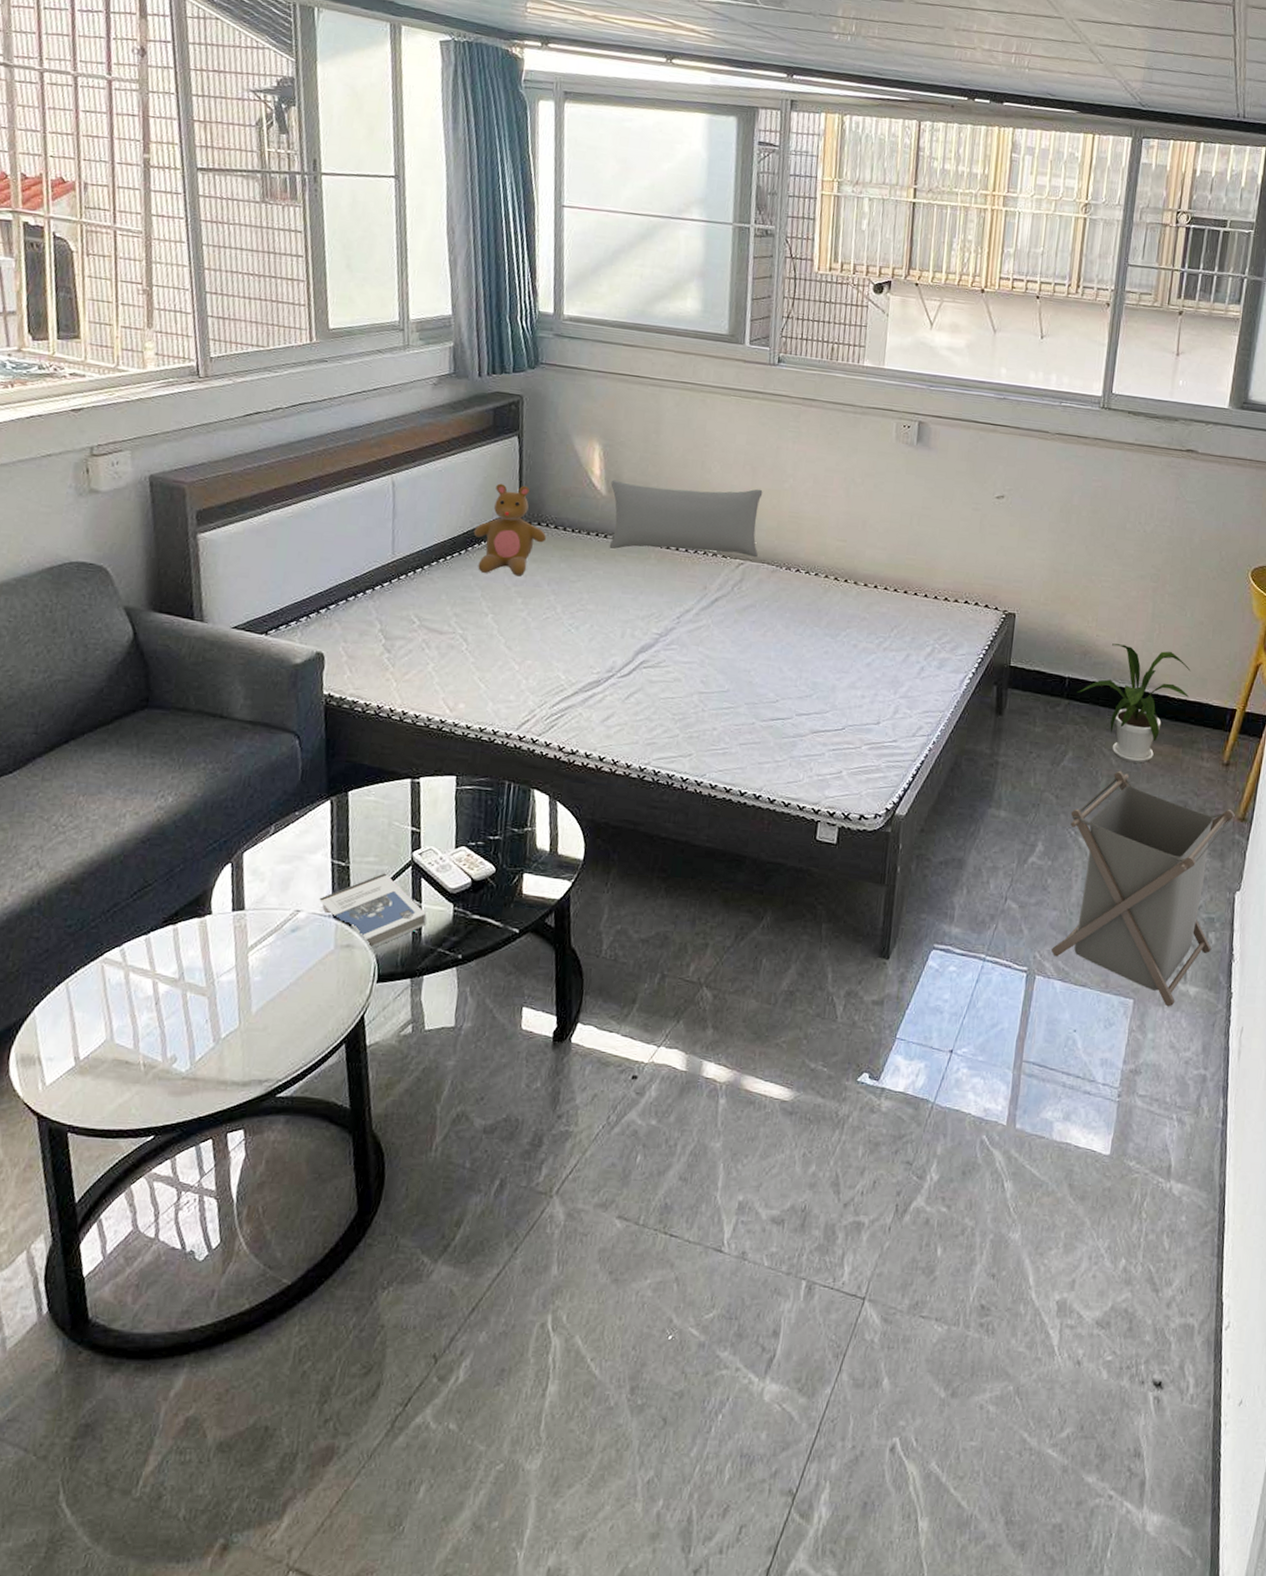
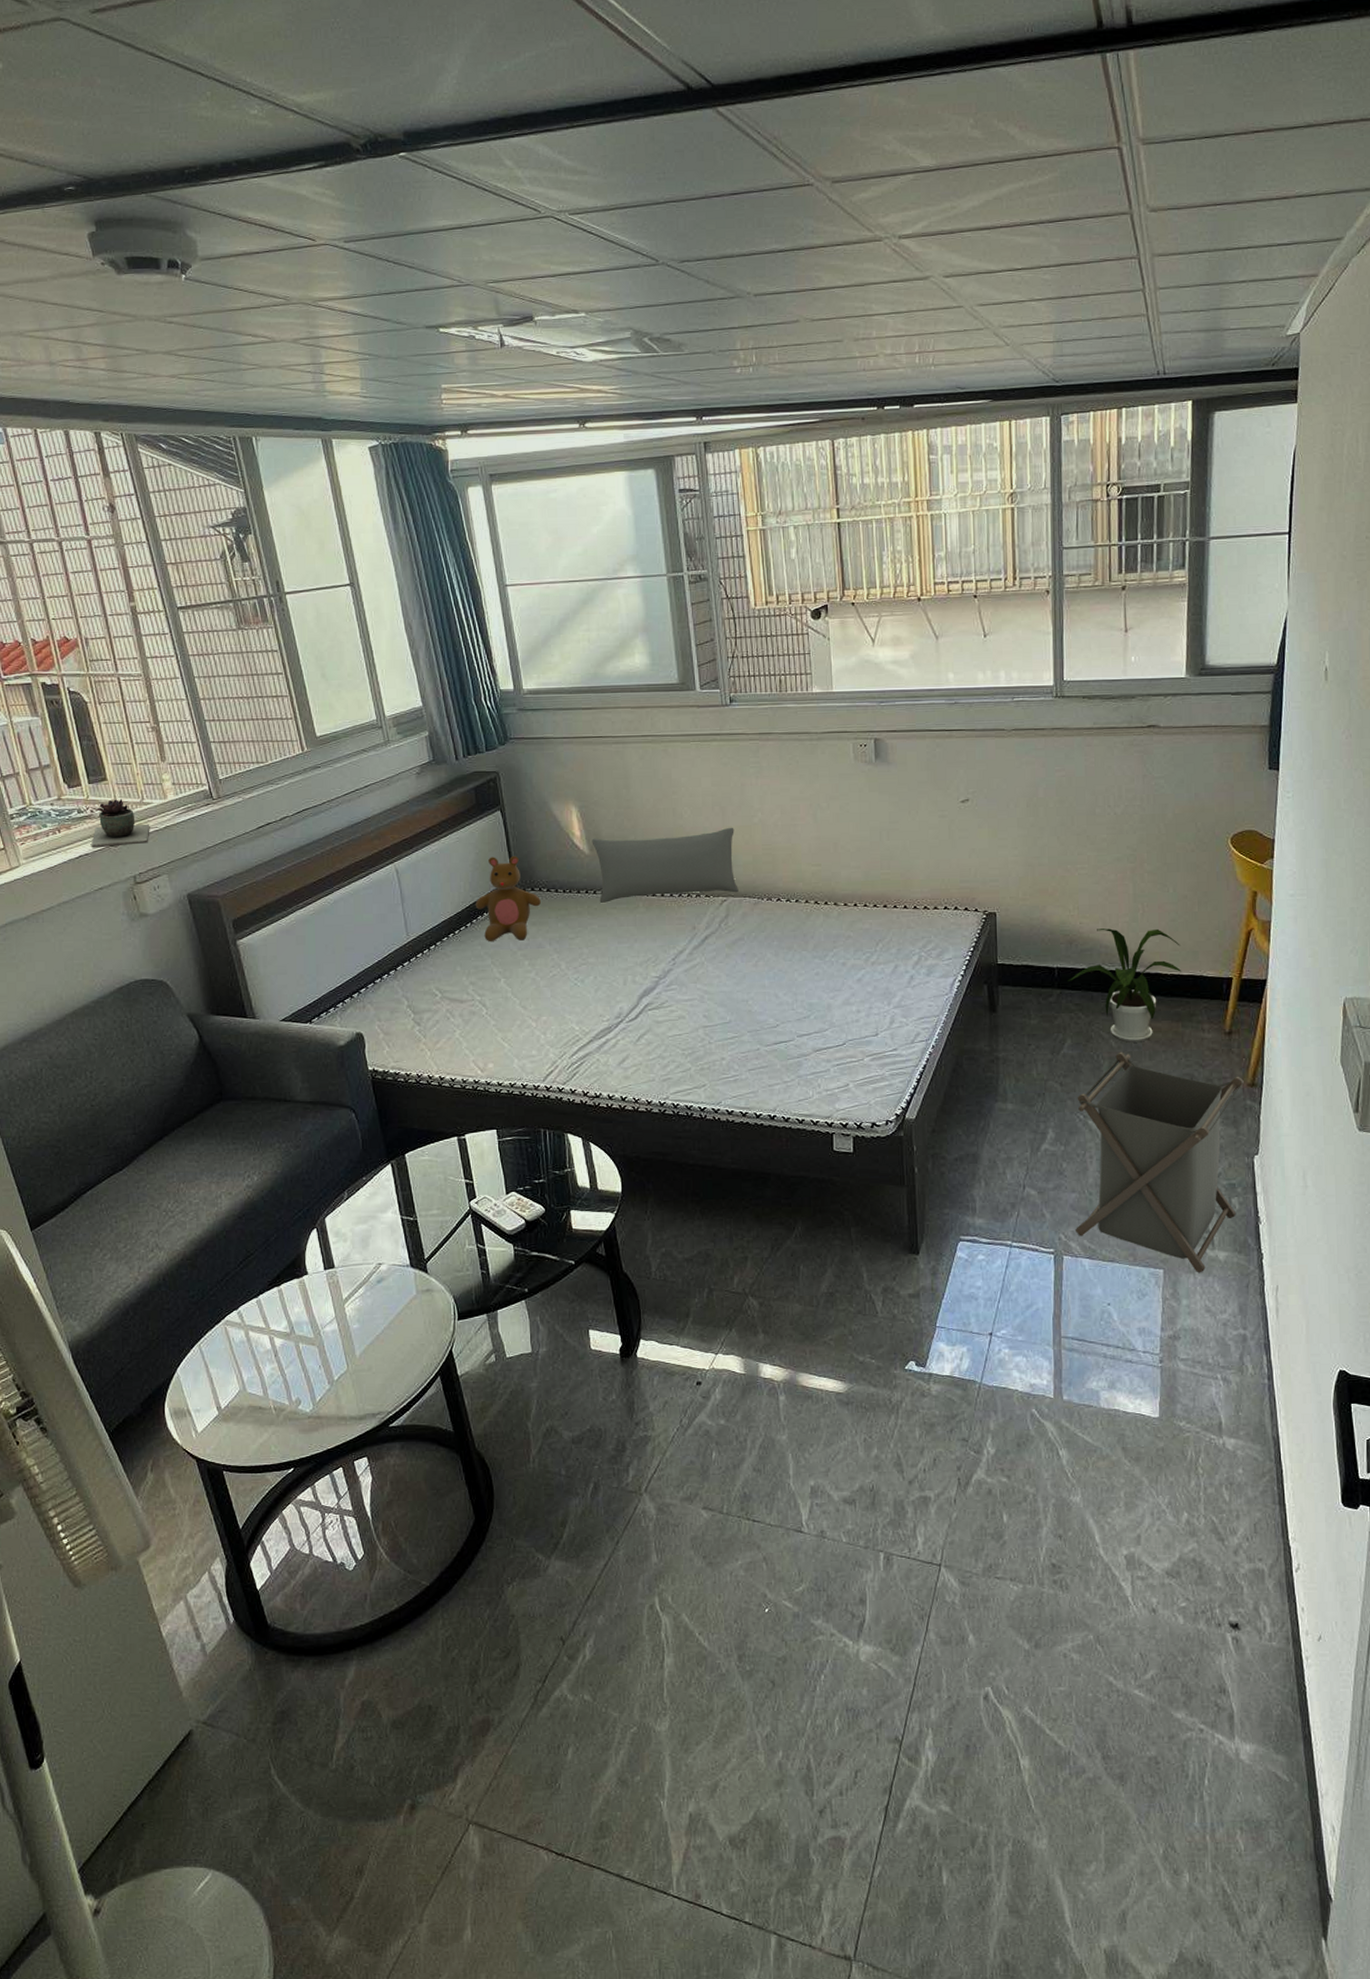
succulent plant: none [47,360,121,414] -> present [91,799,150,847]
hardback book: present [319,873,427,951] -> none [396,1223,493,1293]

